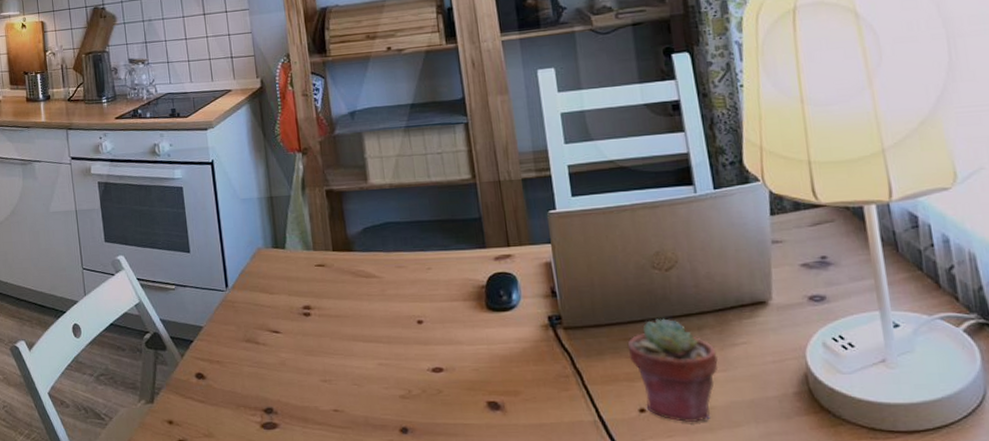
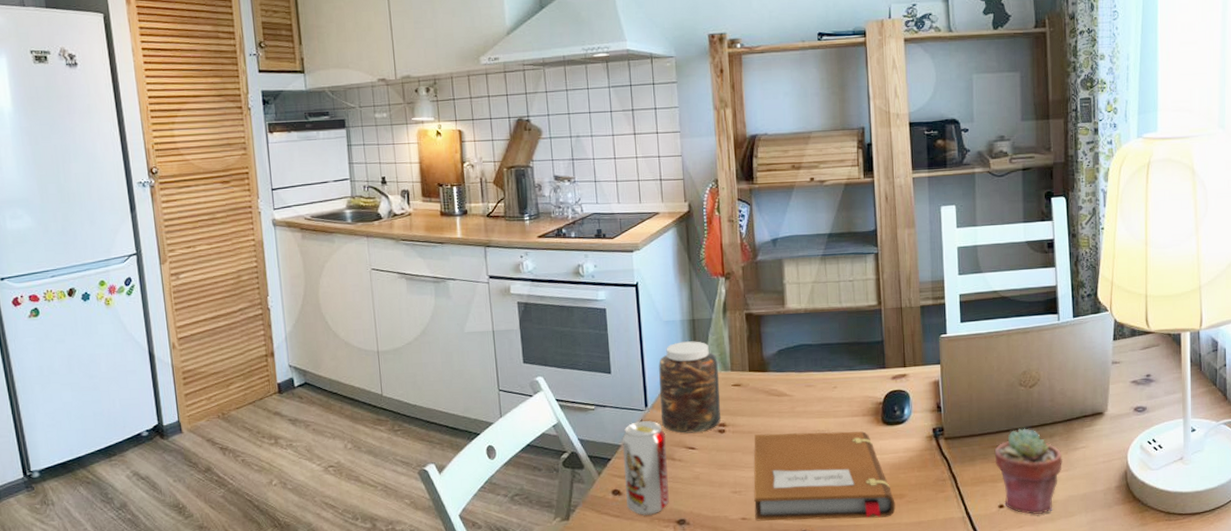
beverage can: none [203,301,255,403] -> present [622,420,669,516]
jar: none [237,219,305,316] -> present [659,341,721,434]
notebook: none [342,317,510,417] -> present [754,431,896,521]

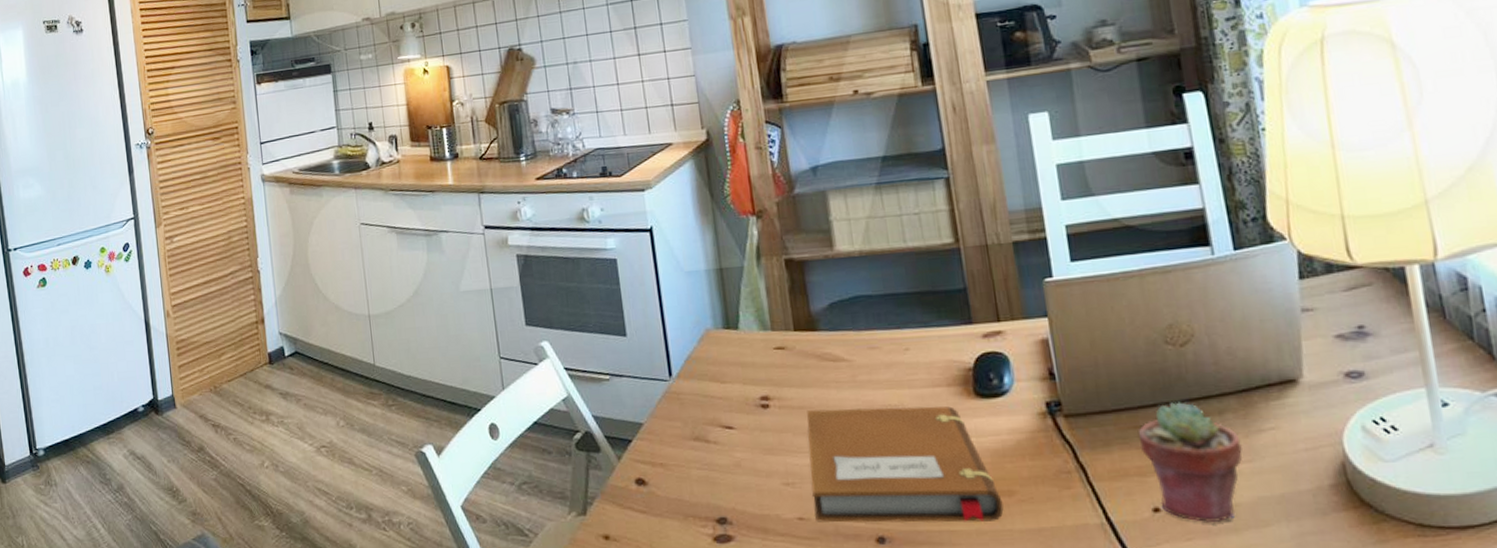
beverage can: present [622,420,669,516] -> none [643,393,705,512]
jar: present [659,341,721,434] -> none [682,294,763,409]

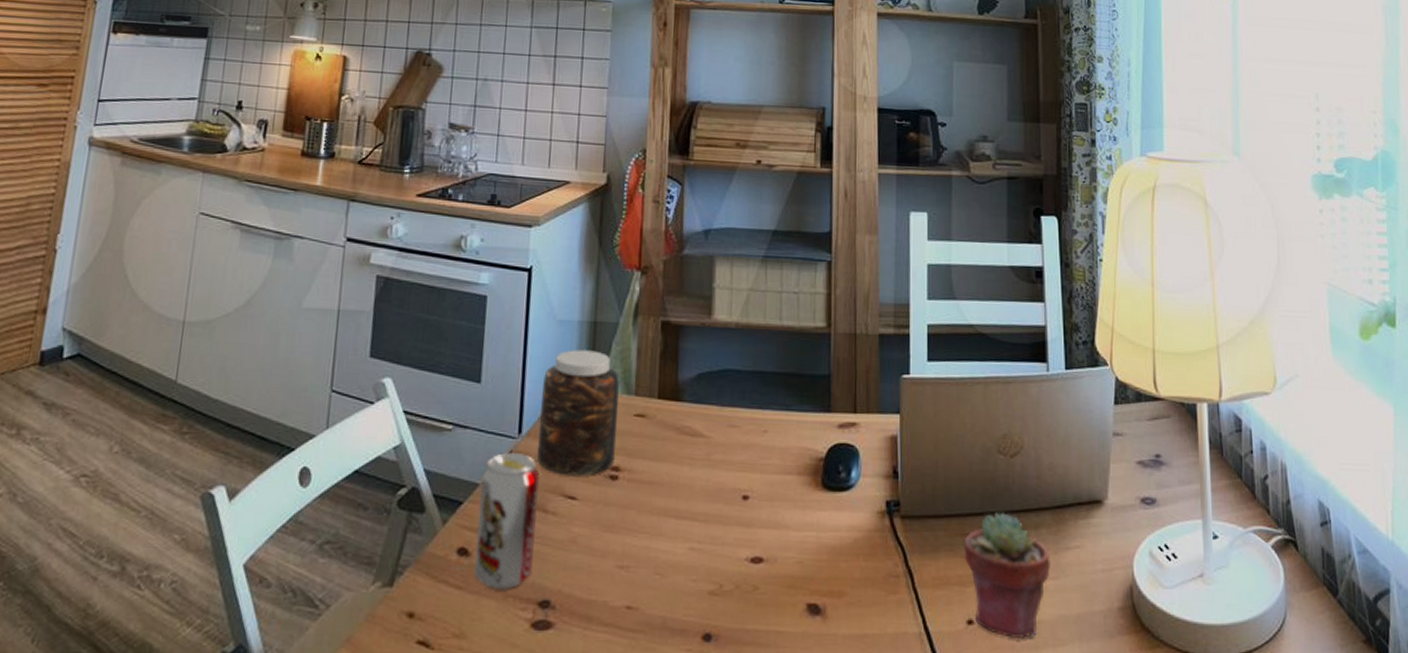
beverage can: none [643,393,705,512] -> present [474,451,539,591]
jar: none [682,294,763,409] -> present [537,349,619,476]
notebook: present [806,406,1004,523] -> none [644,487,832,624]

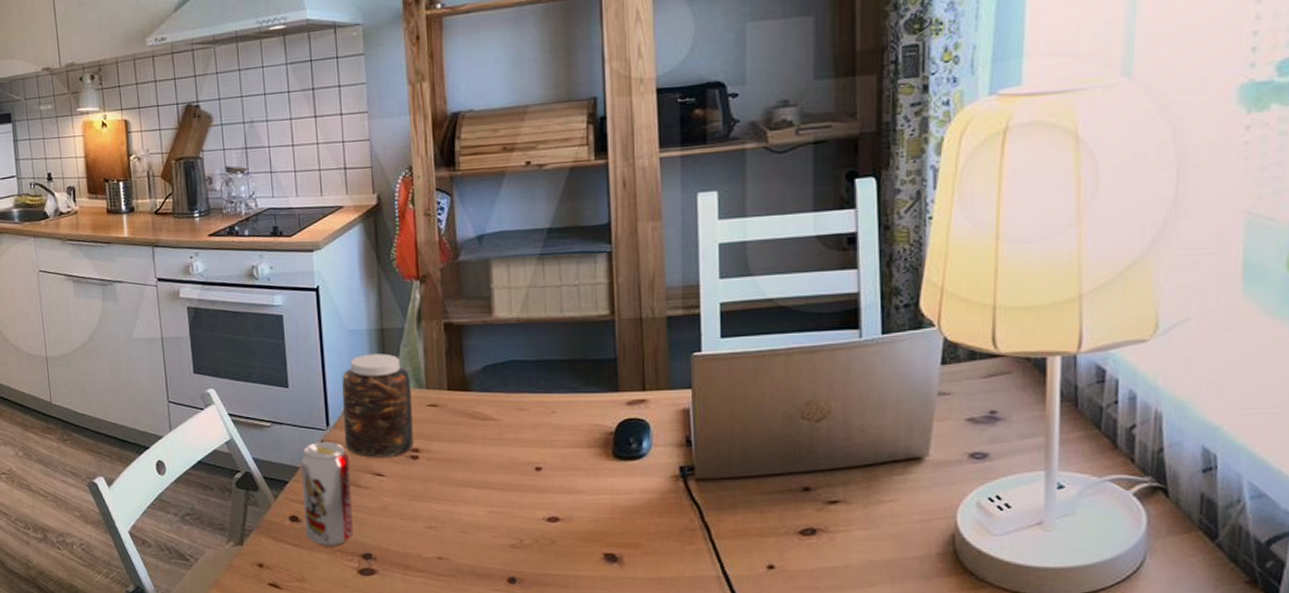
potted succulent: present [963,512,1050,638] -> none [763,472,860,580]

